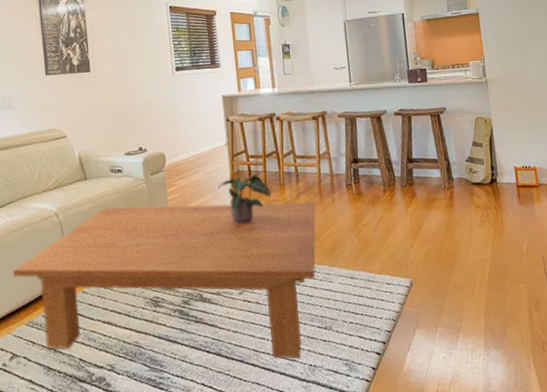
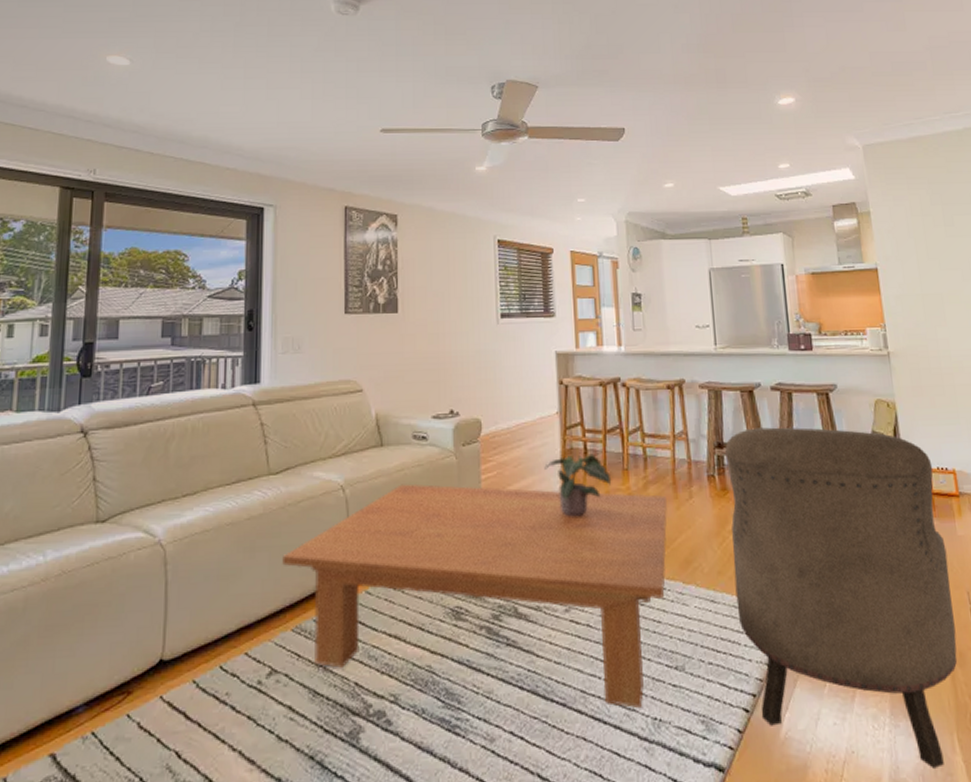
armchair: none [359,142,534,382] -> present [725,427,958,768]

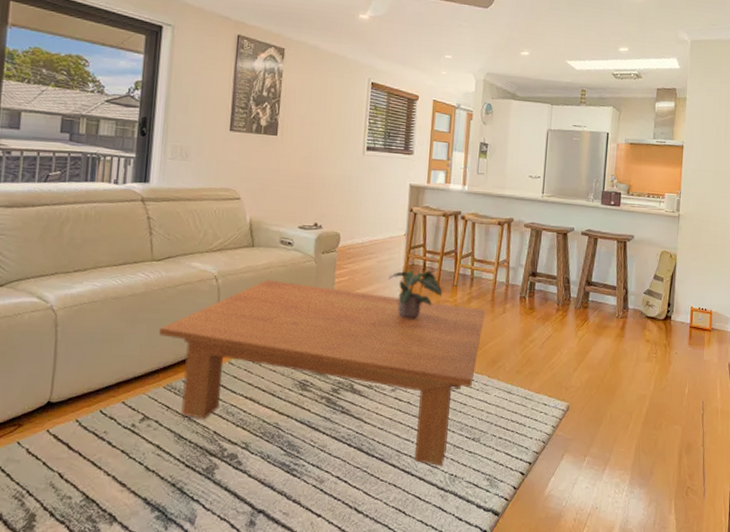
armchair: present [725,427,958,768] -> none [527,263,696,523]

